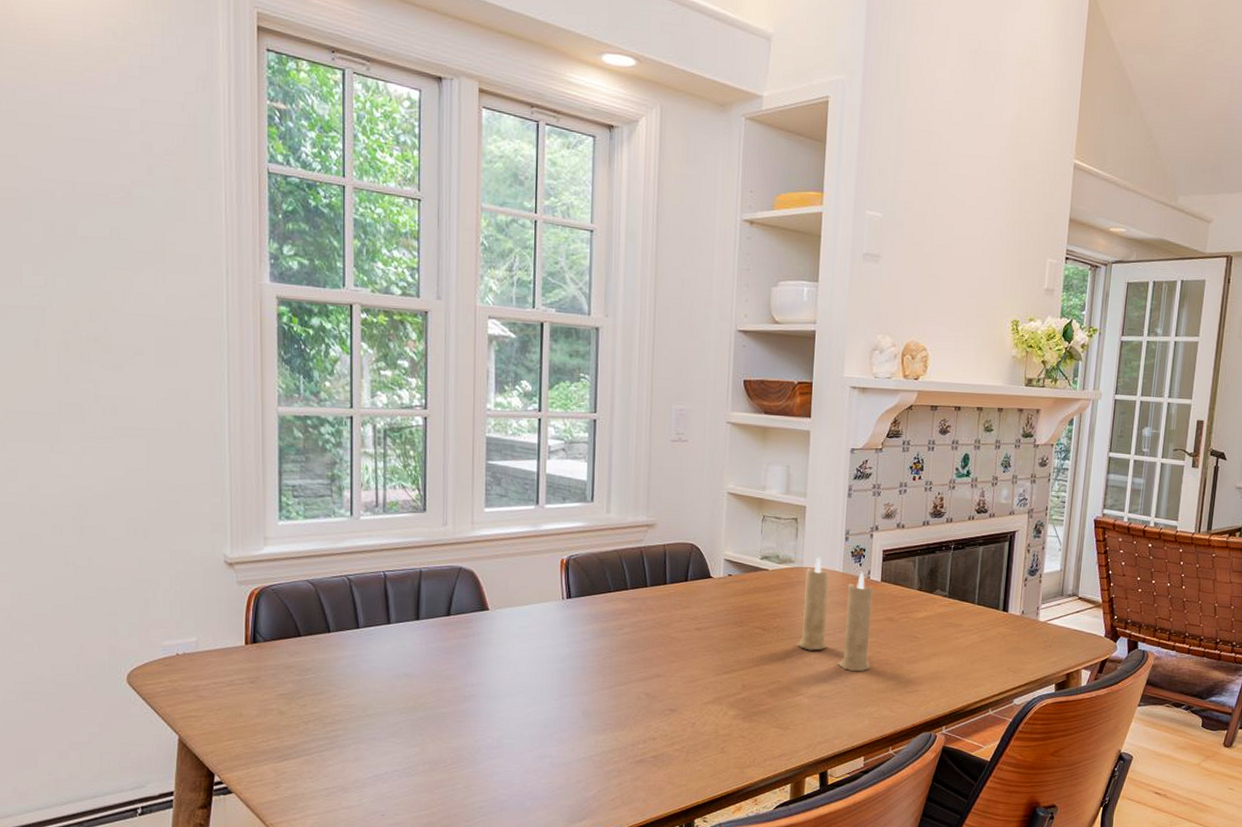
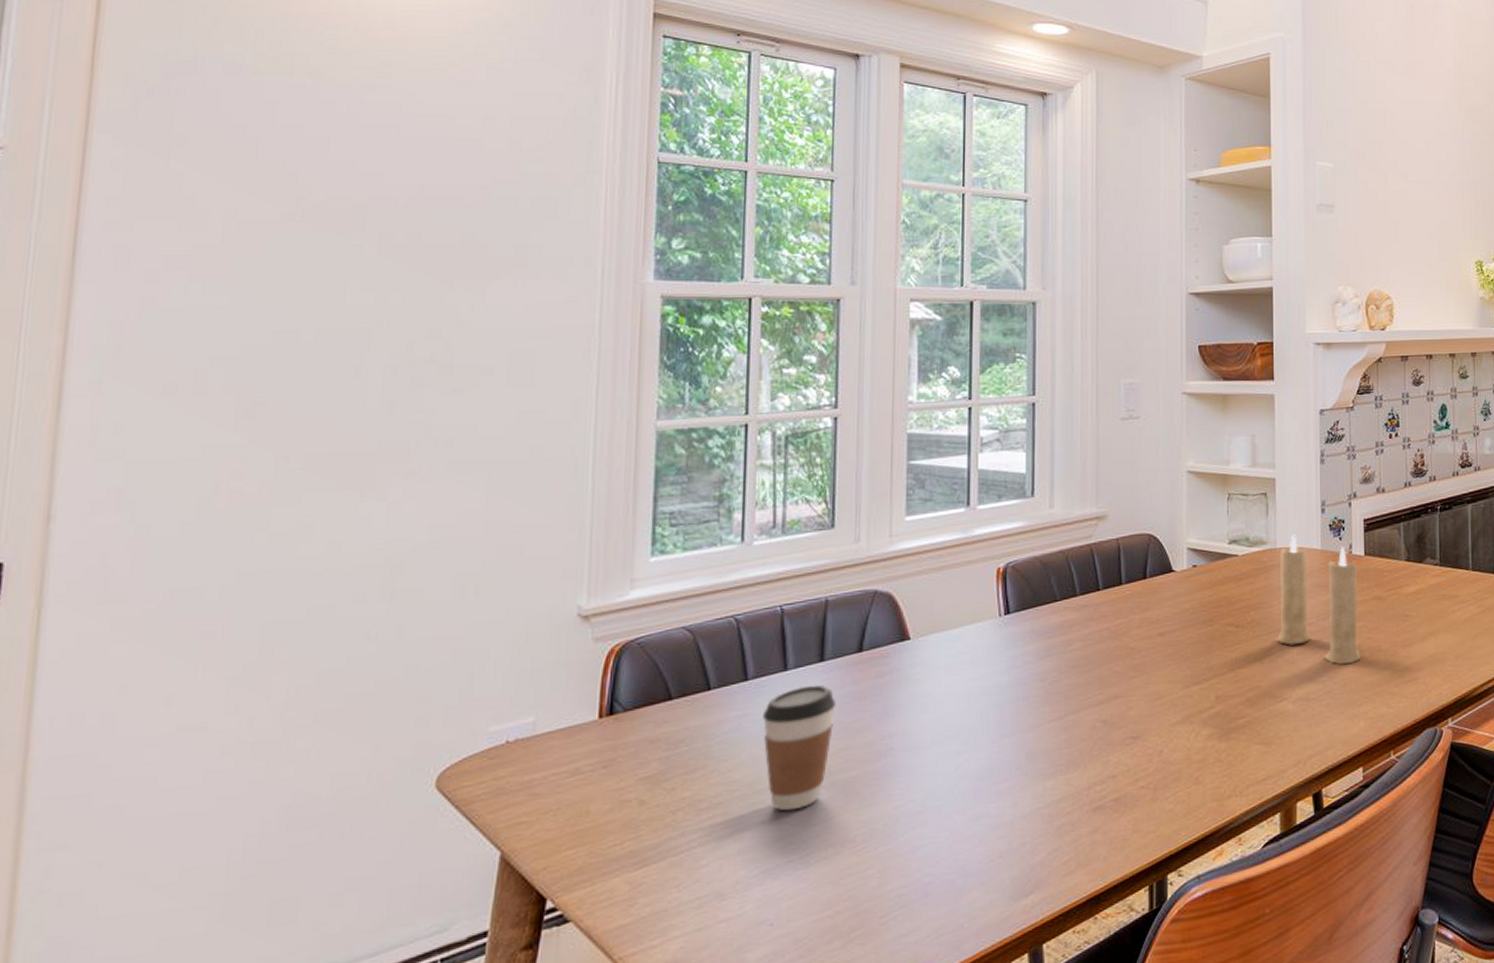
coffee cup: none [371,637,429,733] -> present [762,684,836,811]

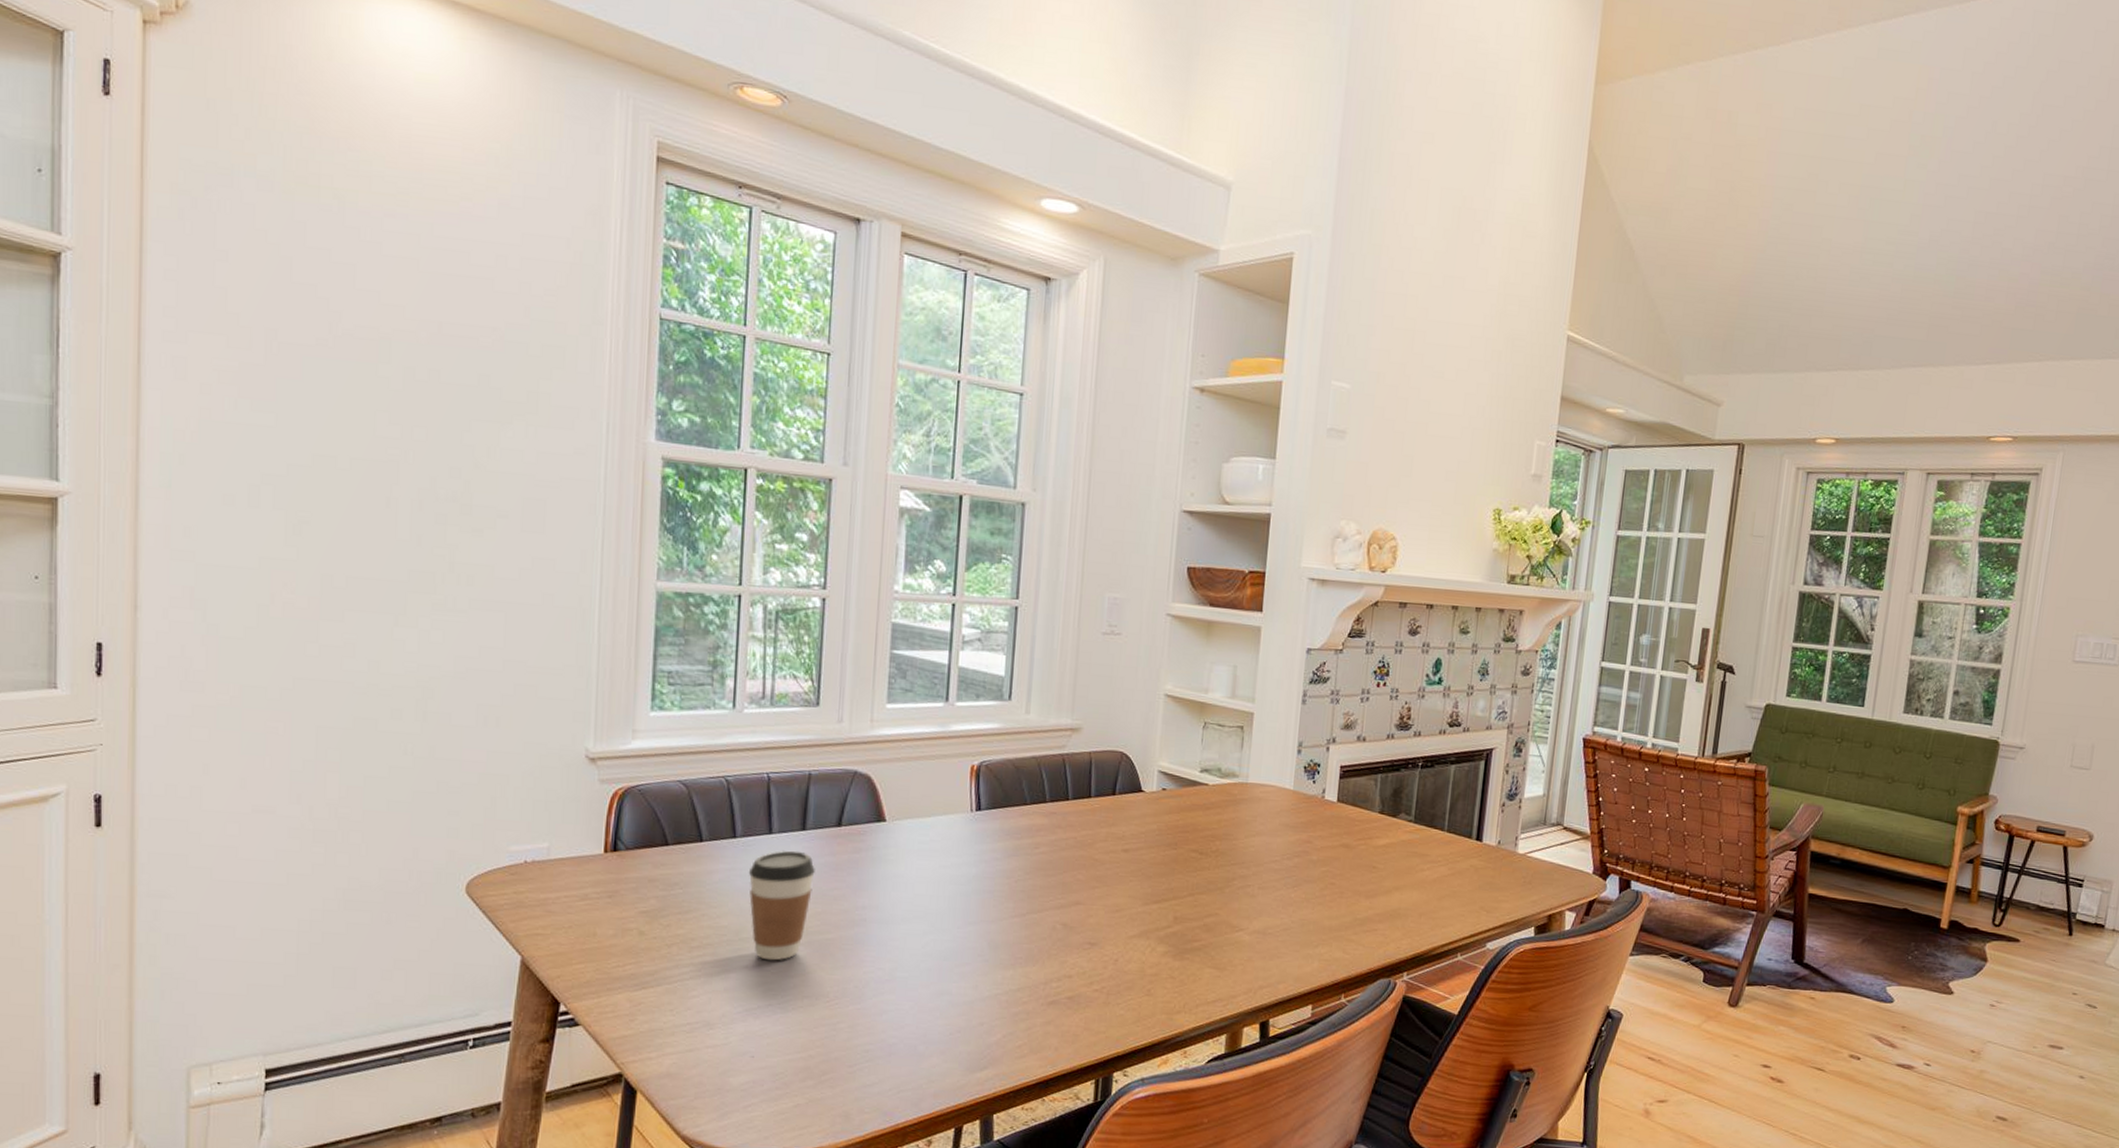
candle: present [1276,534,1361,665] -> none [1238,771,1328,906]

